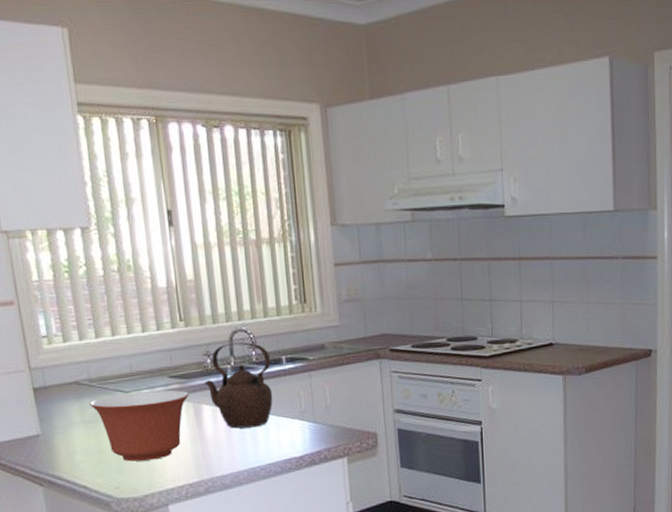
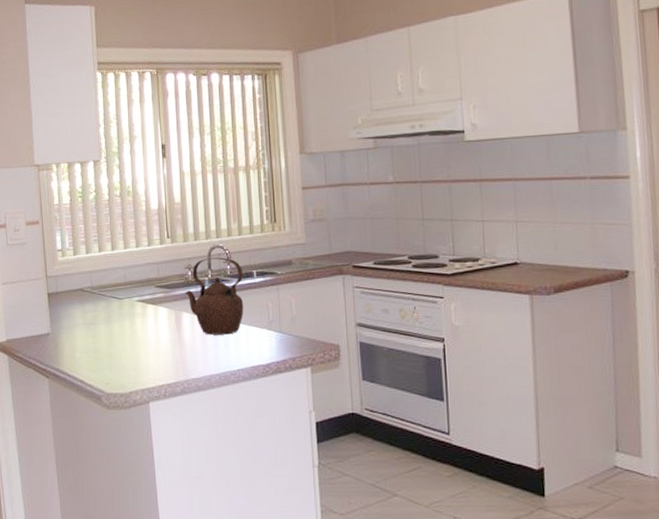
mixing bowl: present [90,390,189,462] -> none [90,298,172,361]

